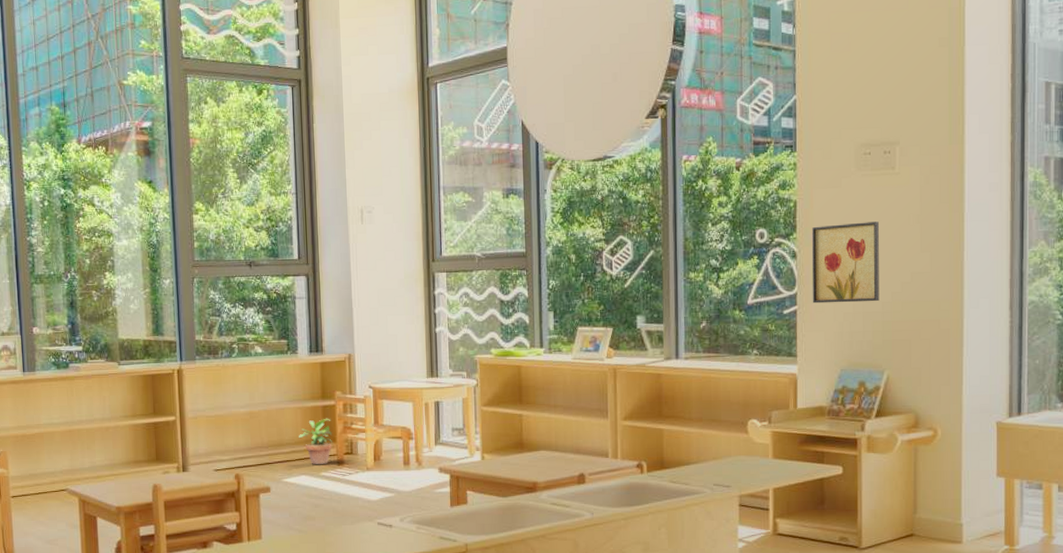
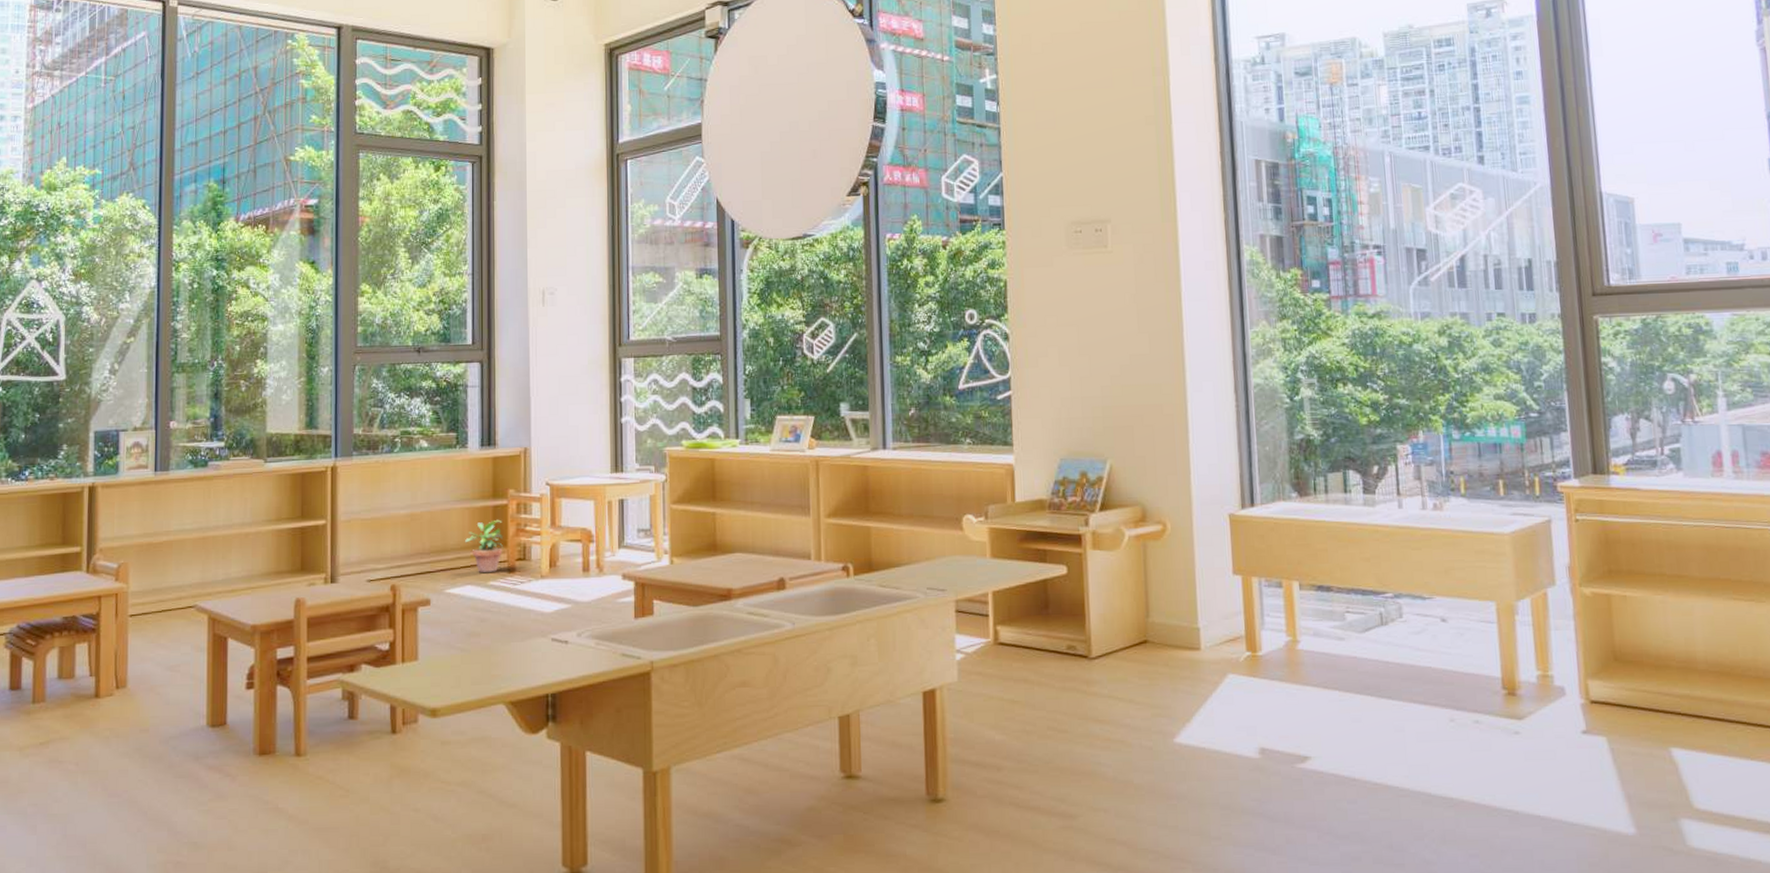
wall art: present [812,222,879,304] -> none [1024,302,1098,388]

